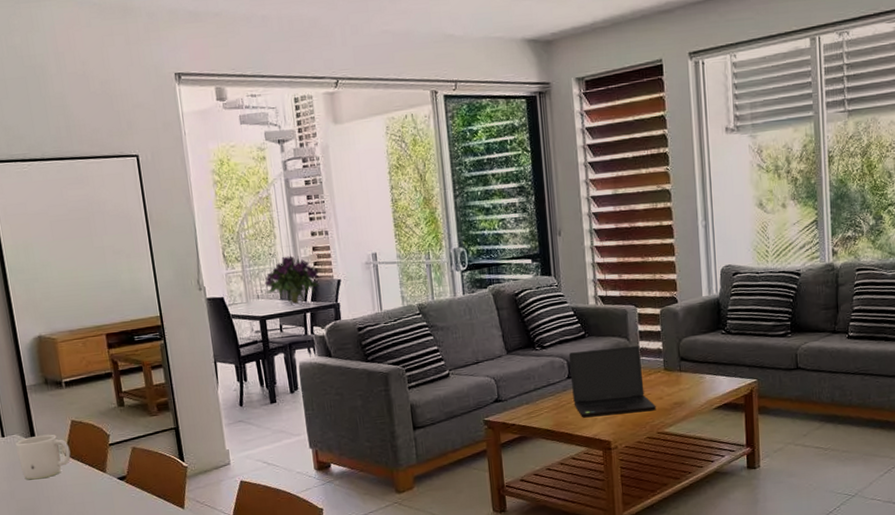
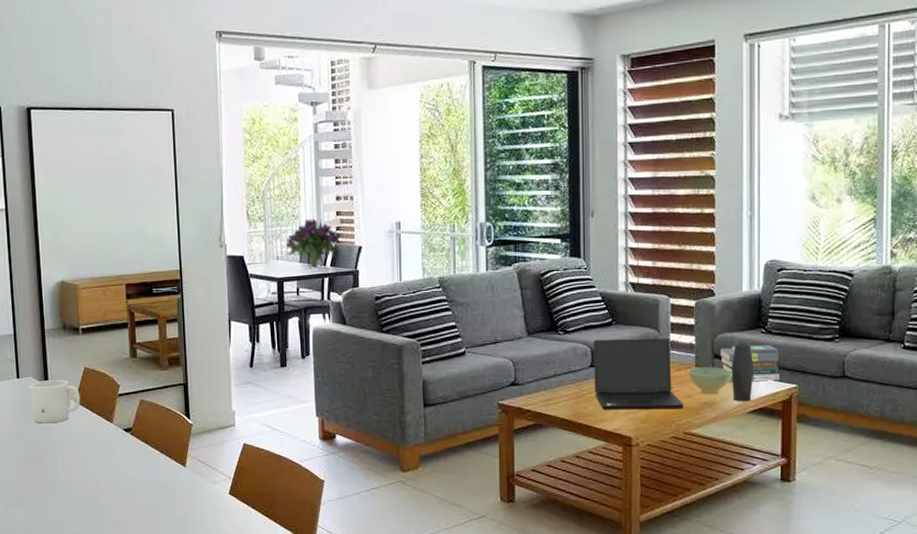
bowl: none [657,369,698,395] -> present [688,367,732,395]
books: none [686,344,741,383] -> present [720,344,780,383]
vase: none [696,343,718,400] -> present [731,342,755,402]

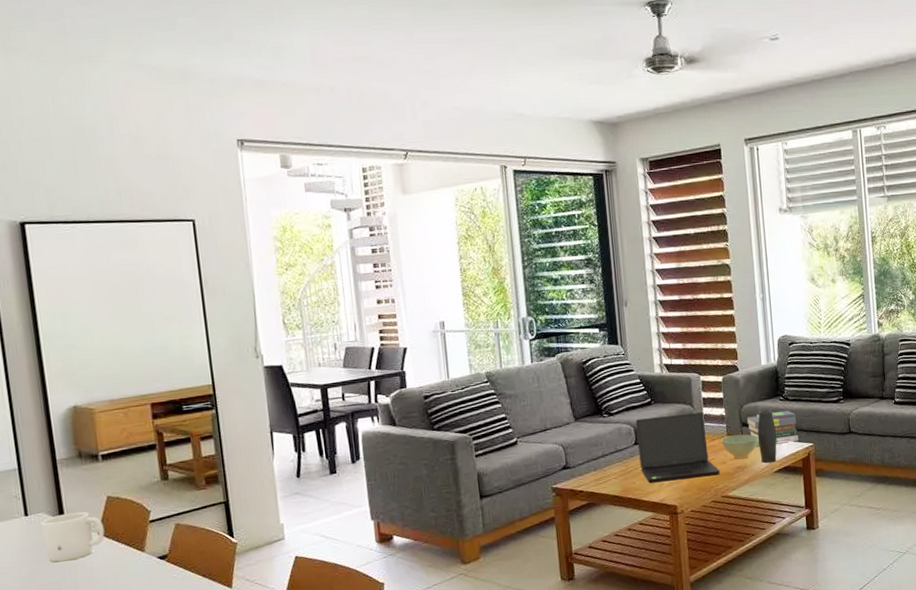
bouquet: present [285,219,340,270] -> none [327,323,385,374]

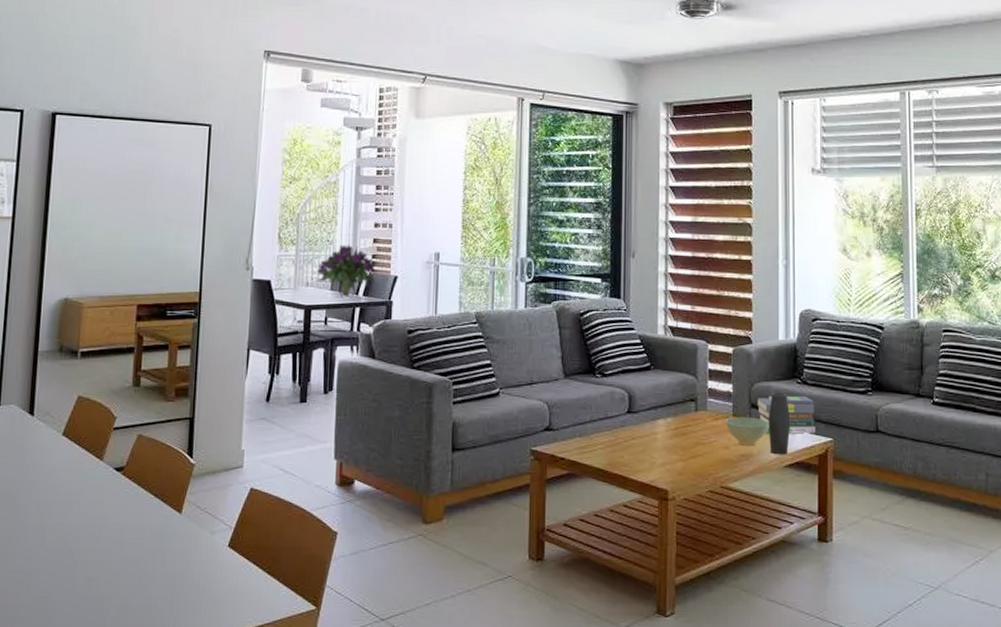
mug: present [41,511,105,563] -> none [9,408,69,459]
bouquet: none [327,323,385,374] -> present [316,245,375,299]
laptop: present [635,412,720,482] -> none [630,385,721,460]

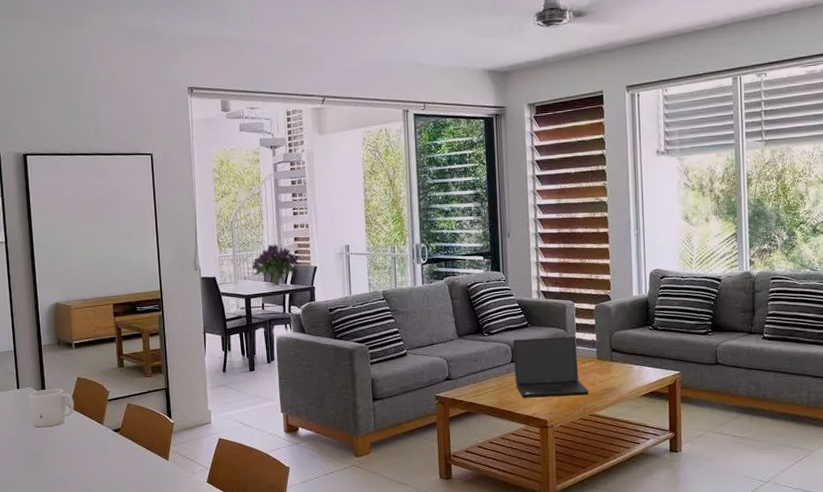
mug: none [9,408,69,459] -> present [28,388,75,428]
laptop: none [630,385,721,460] -> present [512,337,589,397]
bowl: present [725,417,769,447] -> none [591,359,627,382]
books: present [757,395,815,435] -> none [617,339,666,372]
vase: present [768,392,791,455] -> none [626,338,645,387]

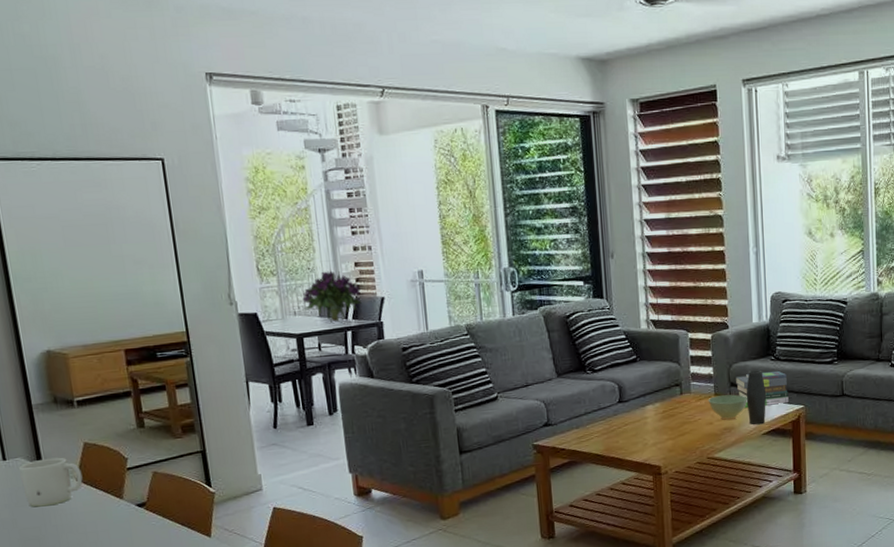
laptop: present [512,337,589,397] -> none [619,371,706,442]
bowl: none [591,359,627,382] -> present [708,394,747,421]
books: none [617,339,666,372] -> present [736,370,789,409]
vase: none [626,338,645,387] -> present [746,369,767,425]

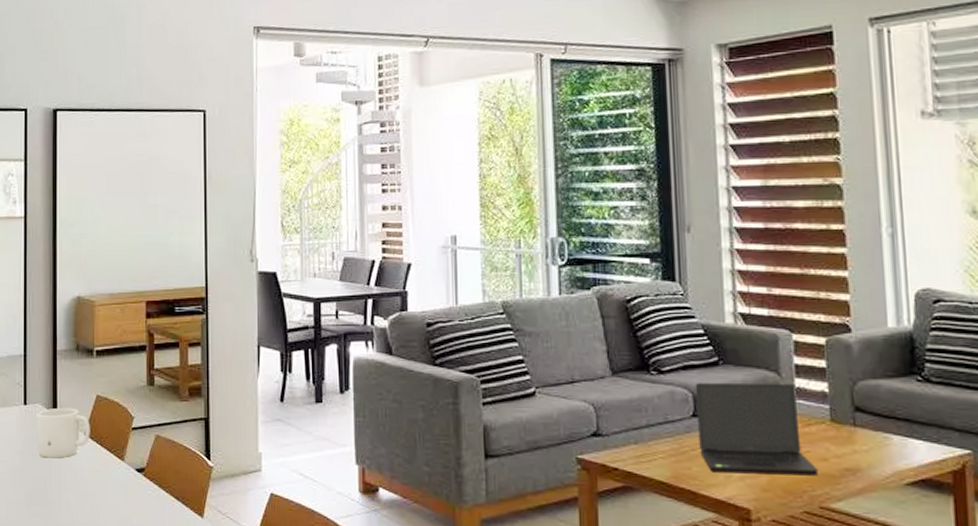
bouquet: present [302,271,362,324] -> none [324,231,386,290]
laptop: none [619,371,706,442] -> present [695,383,818,474]
bowl: present [708,394,747,421] -> none [820,422,881,459]
books: present [736,370,789,409] -> none [863,395,946,445]
vase: present [746,369,767,425] -> none [878,392,911,470]

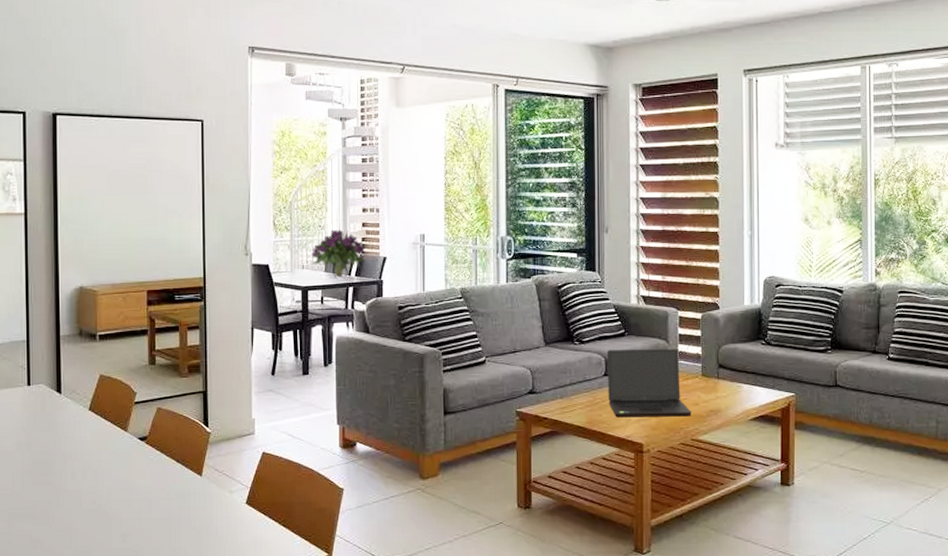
mug: present [37,407,90,458] -> none [41,386,94,432]
bouquet: none [324,231,386,290] -> present [311,229,365,279]

